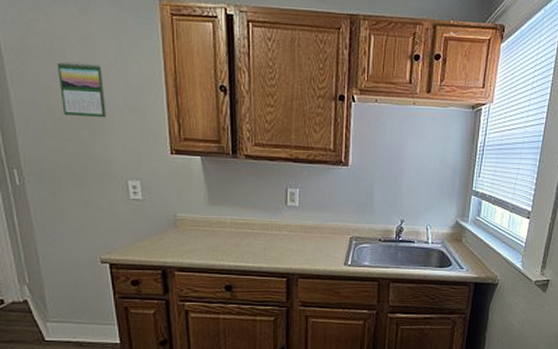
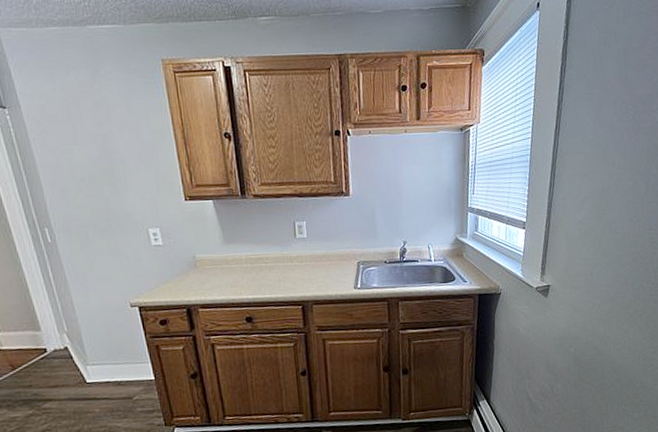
calendar: present [57,62,107,118] -> none [75,124,124,175]

